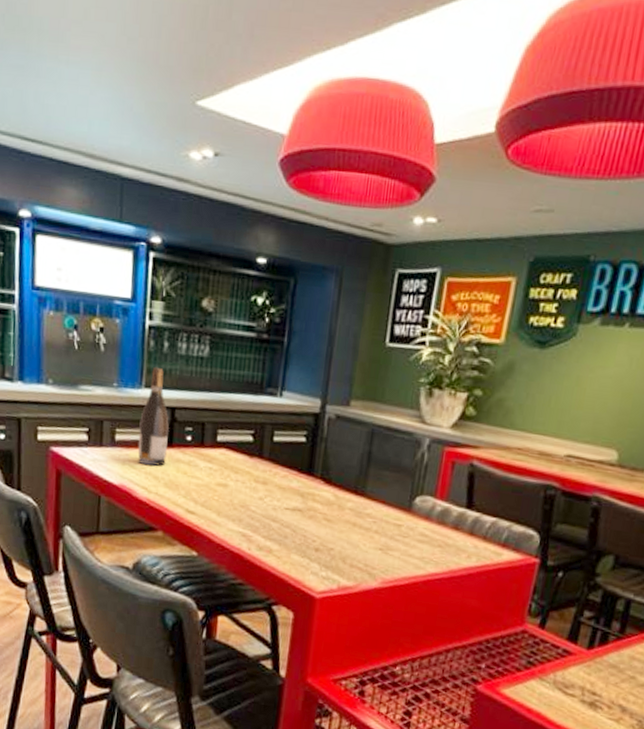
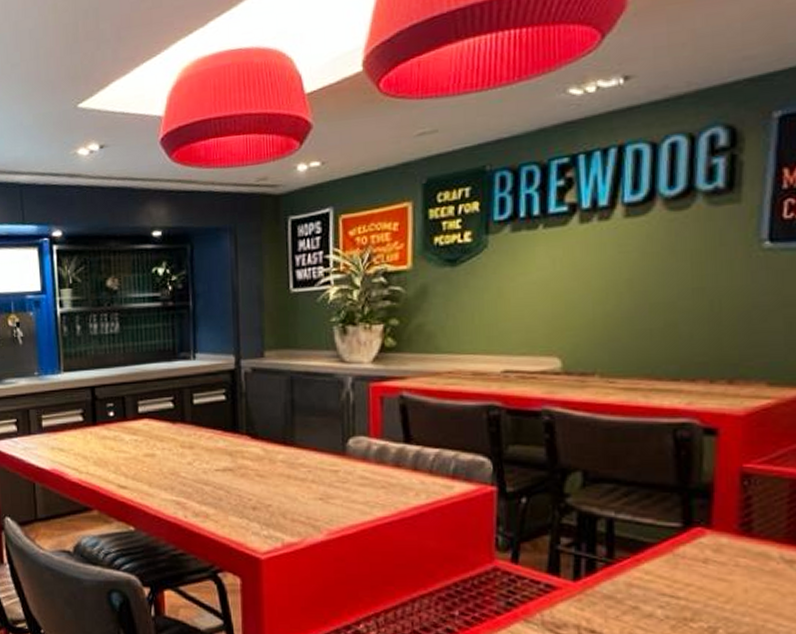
wine bottle: present [138,367,169,466] -> none [63,351,92,446]

